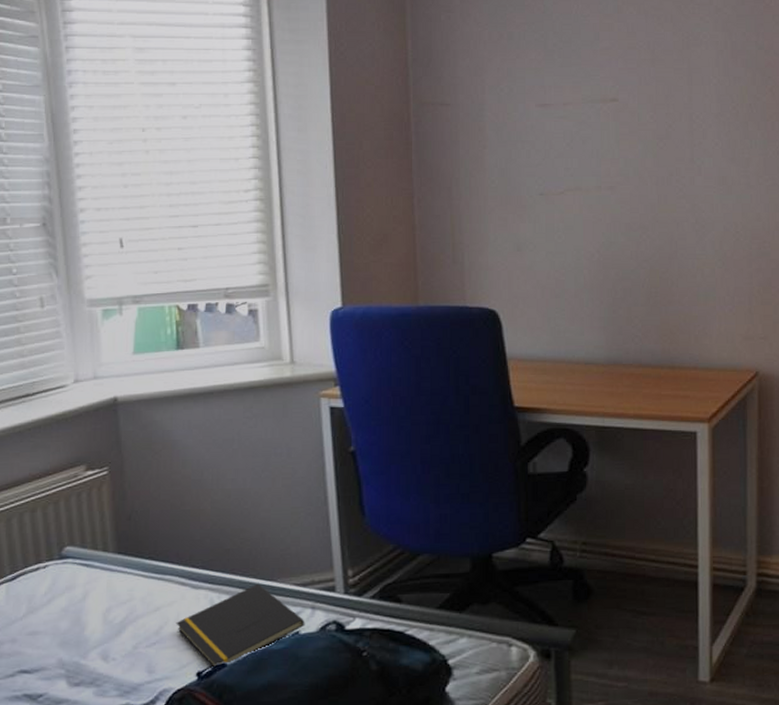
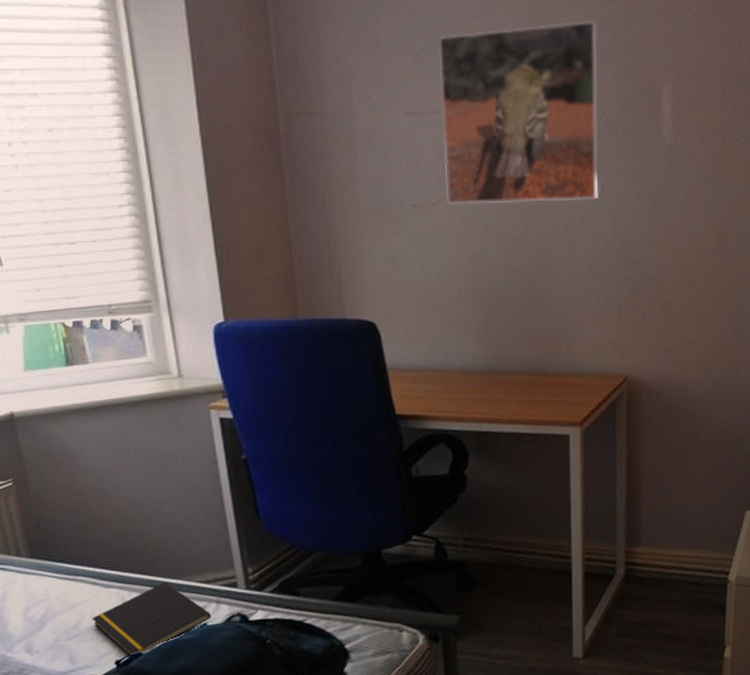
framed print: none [570,21,729,194] -> present [438,21,599,205]

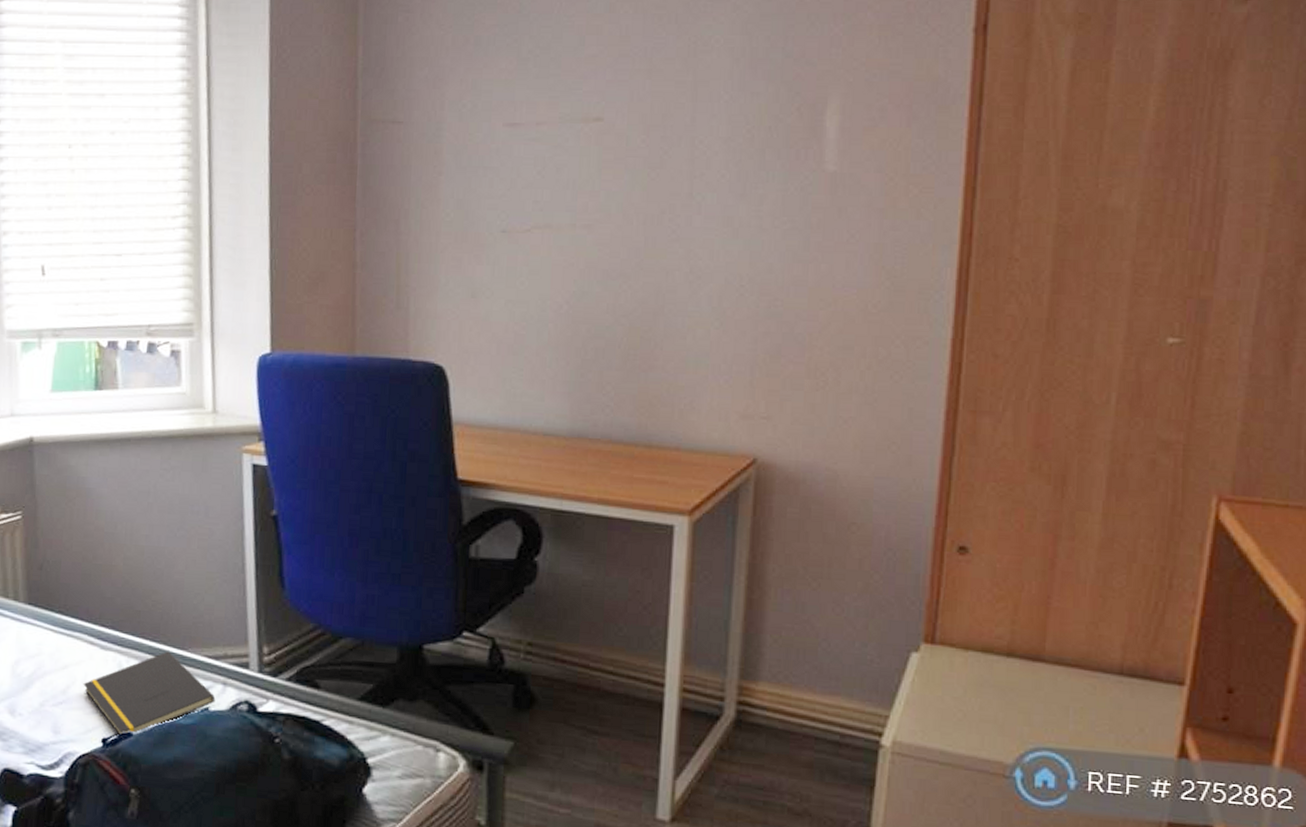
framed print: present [438,21,599,205] -> none [543,21,749,235]

